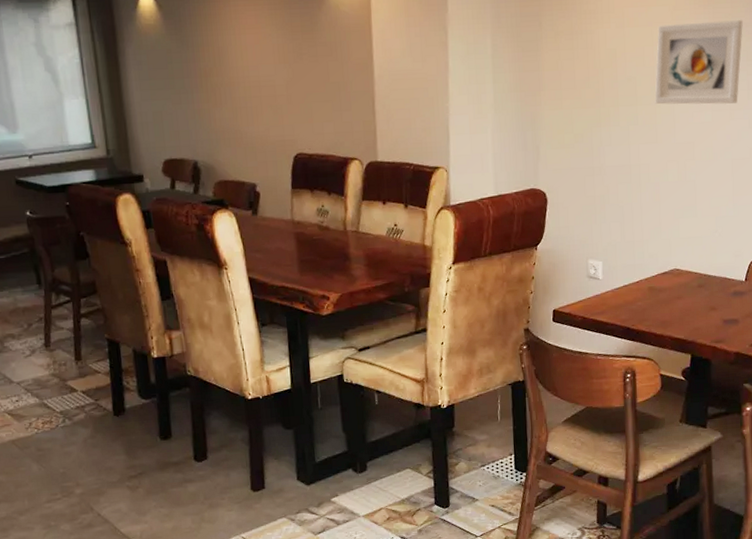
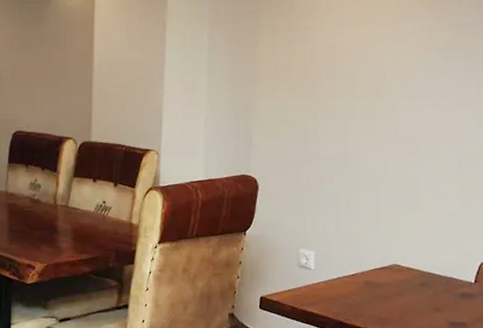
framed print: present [655,20,743,105] -> none [375,20,471,102]

